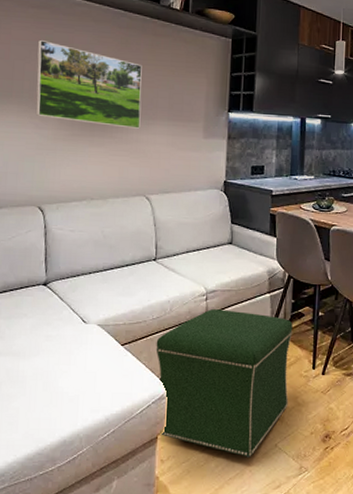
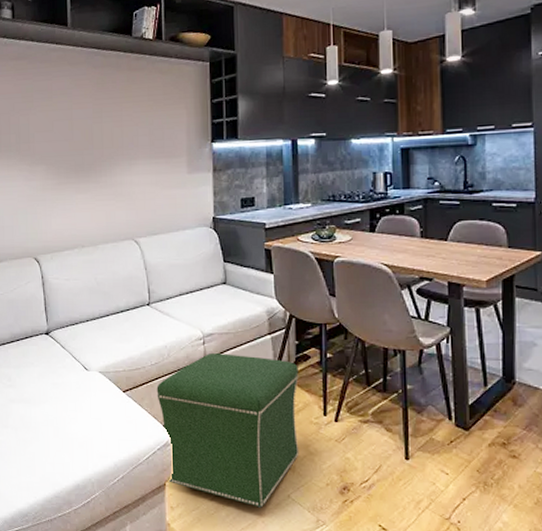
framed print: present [36,39,142,129] -> none [19,91,123,171]

